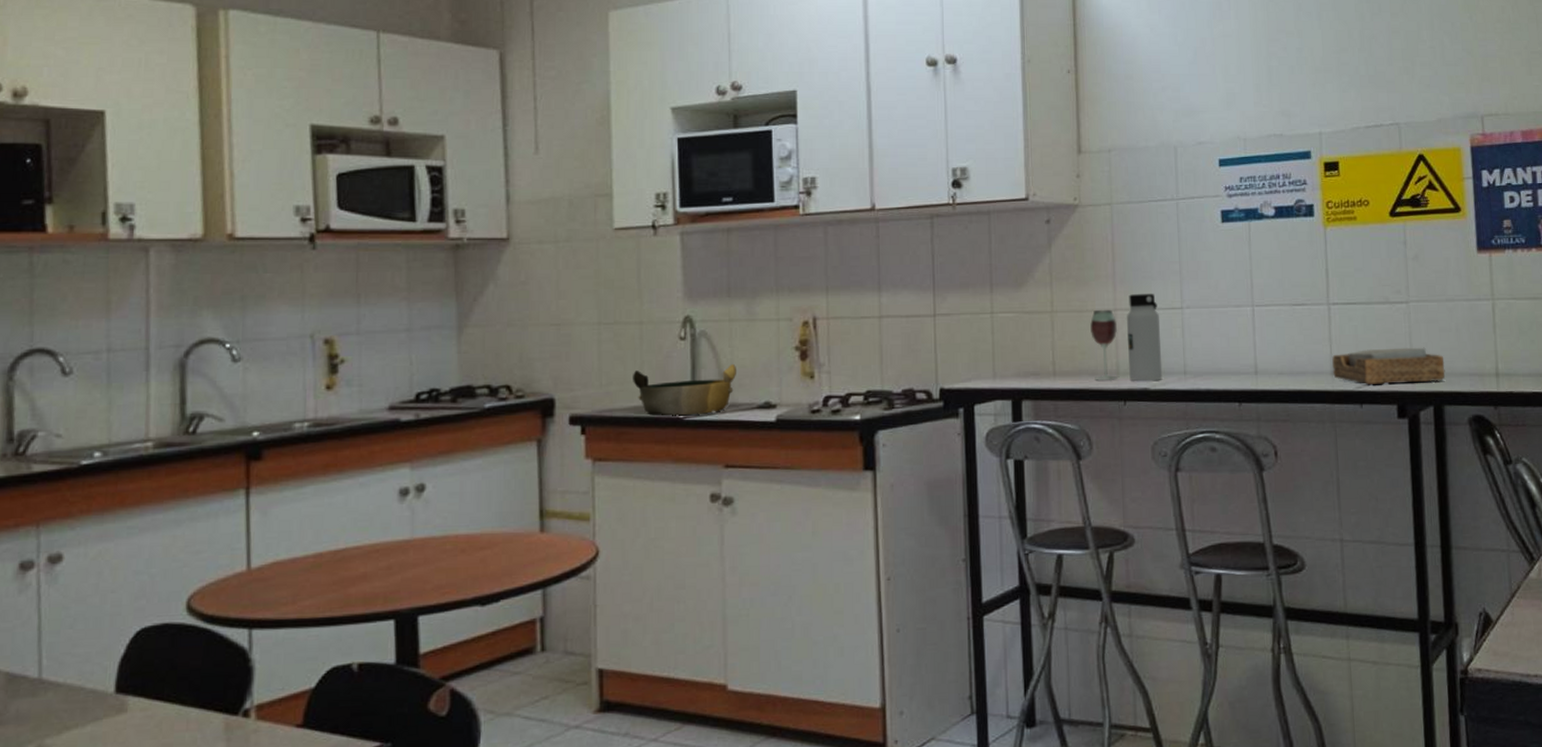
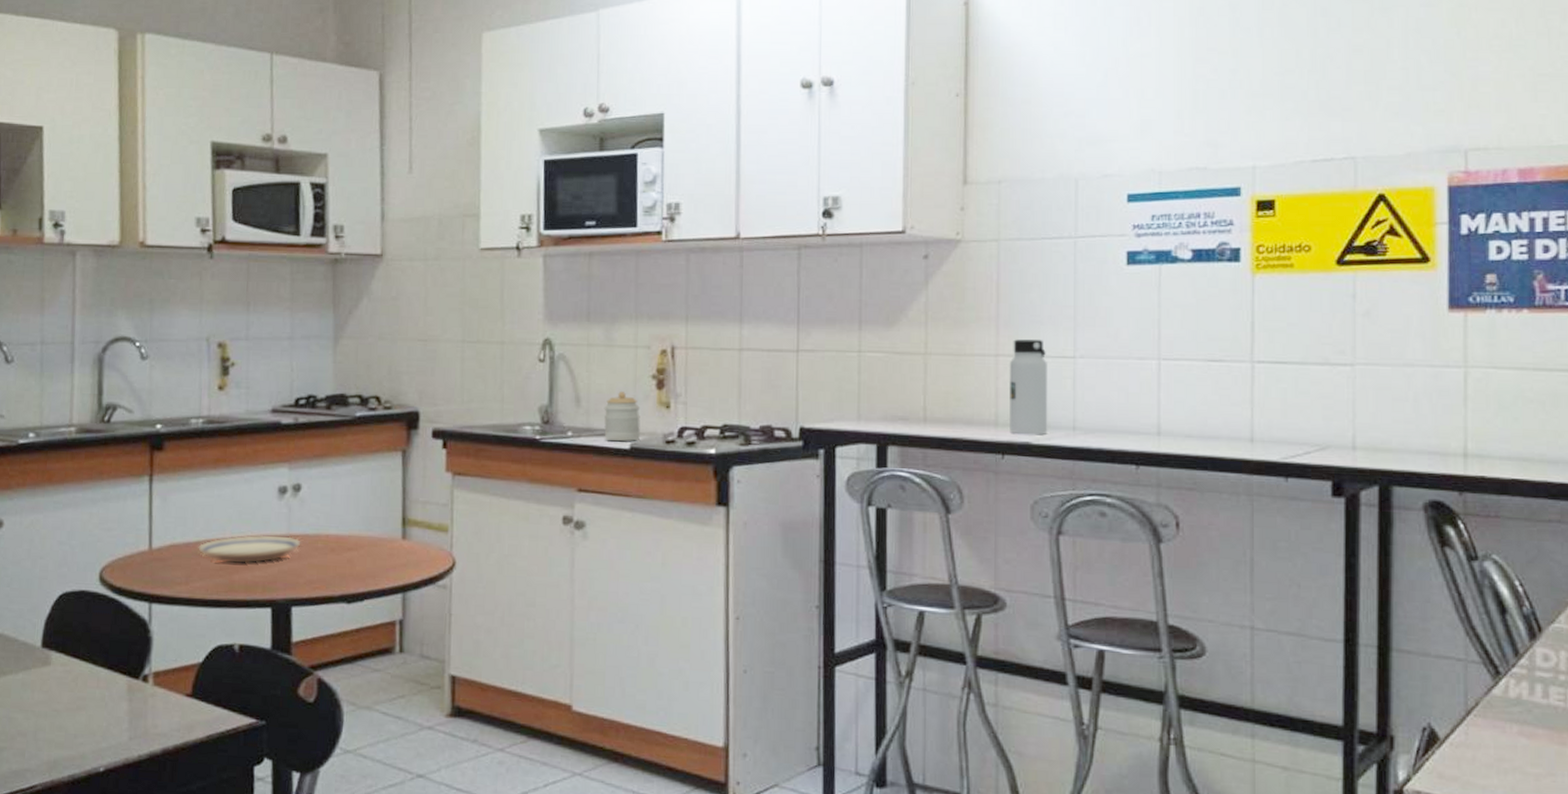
plate: none [306,541,427,576] -> present [198,535,301,563]
cooking pot: present [633,363,737,417] -> none [493,388,594,437]
jar: none [748,365,787,415] -> present [604,392,641,442]
wineglass: present [1090,309,1118,382] -> none [968,354,998,432]
napkin holder: present [1332,347,1445,385] -> none [1253,415,1397,458]

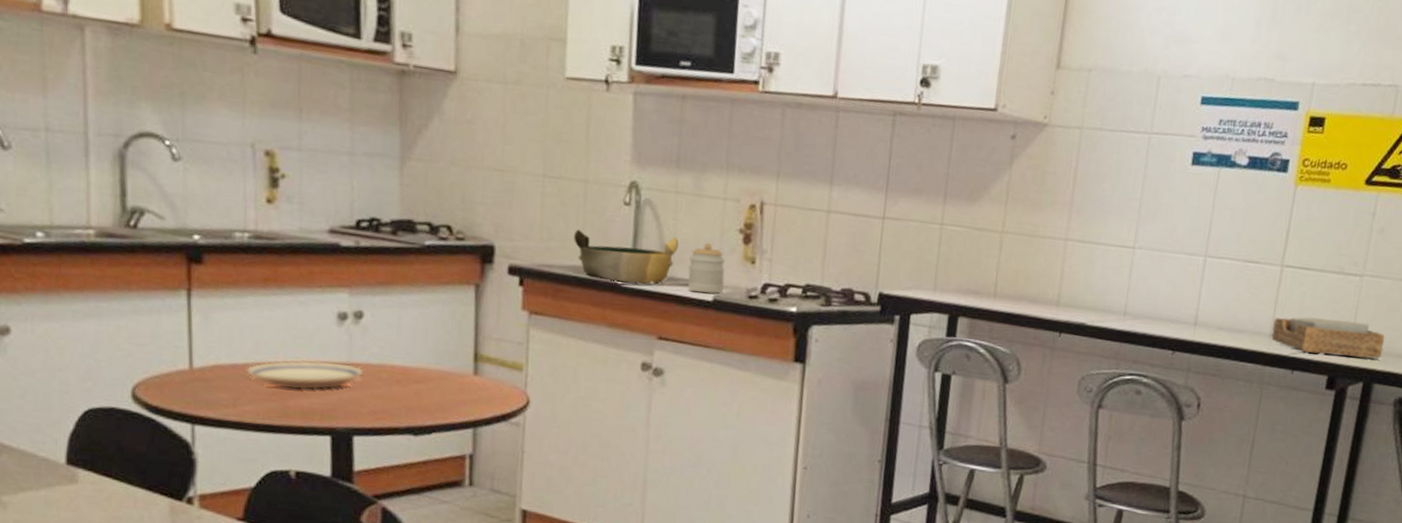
cooking pot: none [493,388,594,437] -> present [574,229,679,283]
water bottle: present [1008,339,1048,435] -> none [1068,226,1110,317]
napkin holder: none [1253,415,1397,458] -> present [1271,316,1385,360]

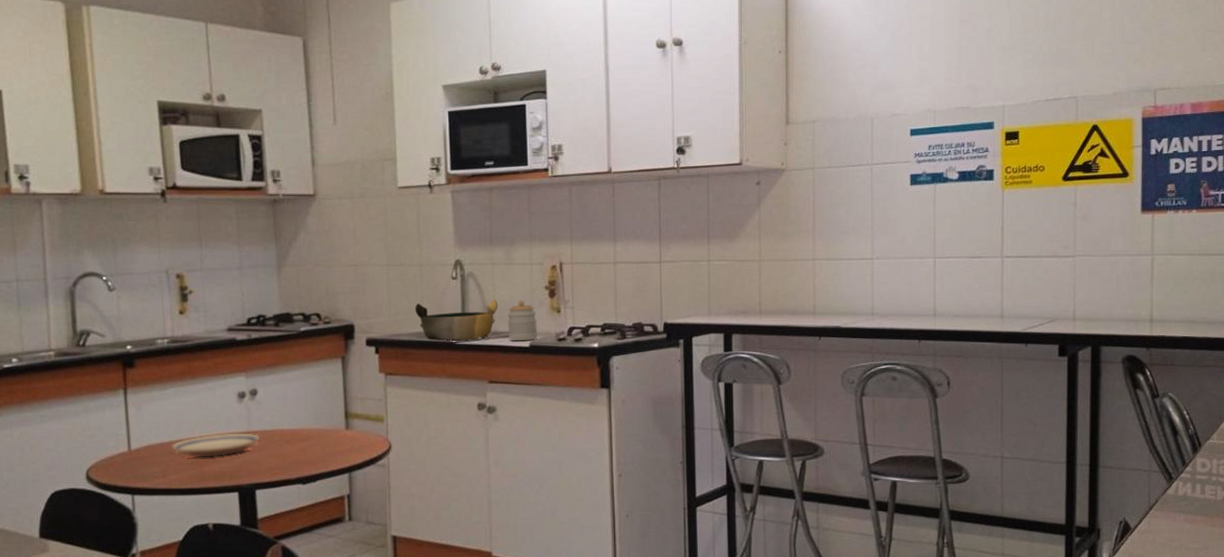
napkin holder: present [1271,316,1385,360] -> none [1003,296,1104,328]

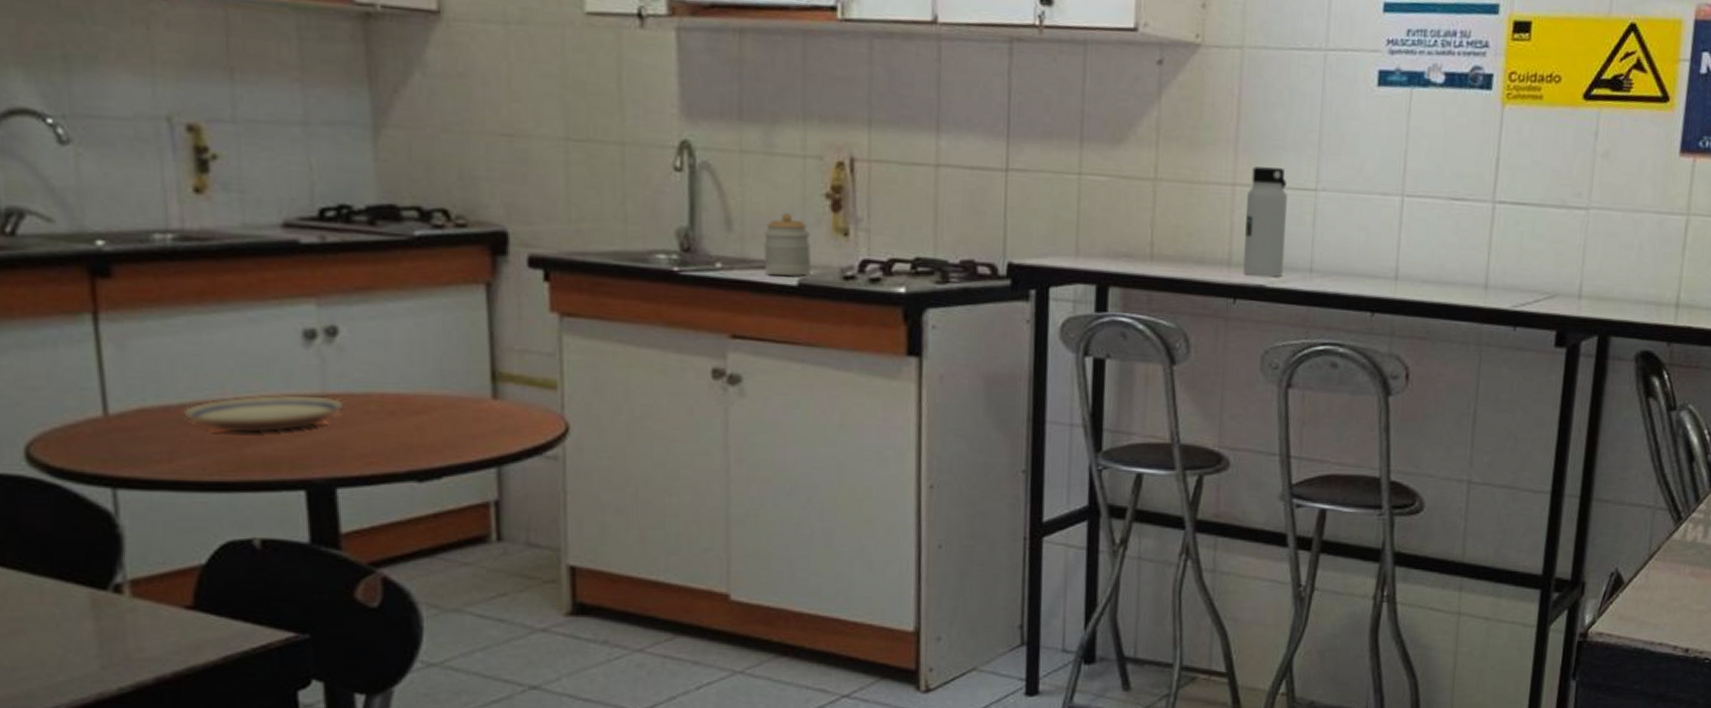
cooking pot: present [415,299,498,341] -> none [612,205,750,269]
water bottle: none [823,245,853,321] -> present [1242,166,1287,277]

